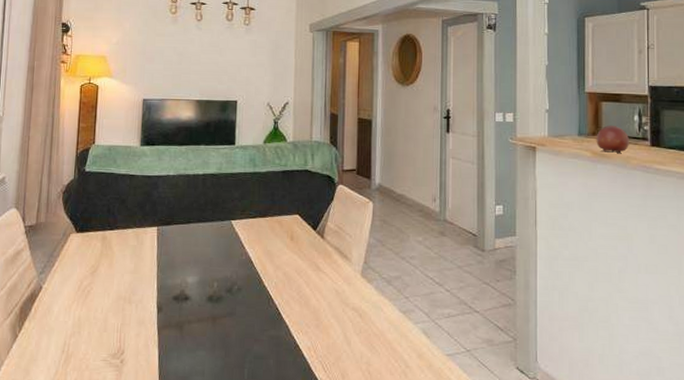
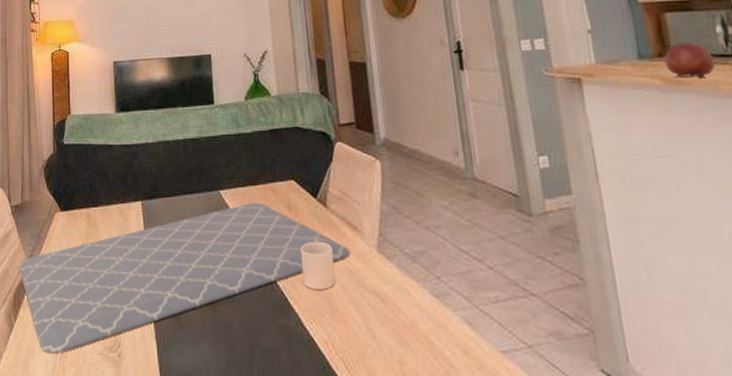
placemat: none [27,232,339,362] -> present [18,203,350,355]
cup: none [295,266,324,306] -> present [300,241,336,290]

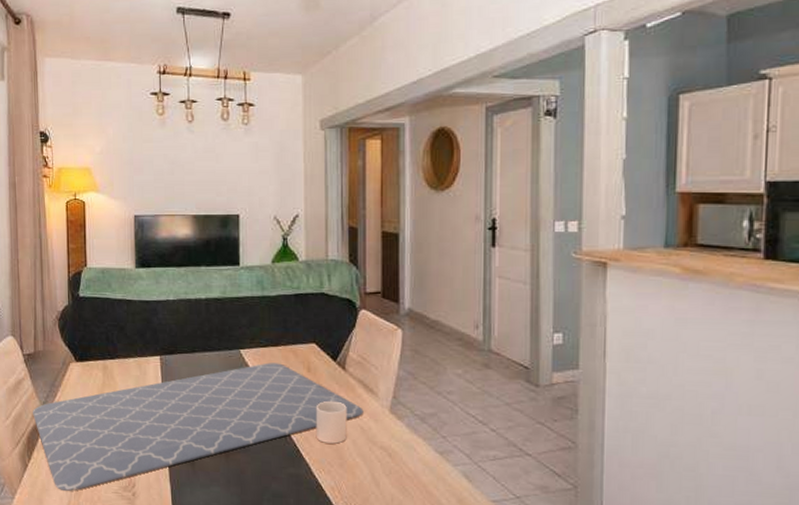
fruit: present [664,41,716,78] -> none [688,233,736,268]

